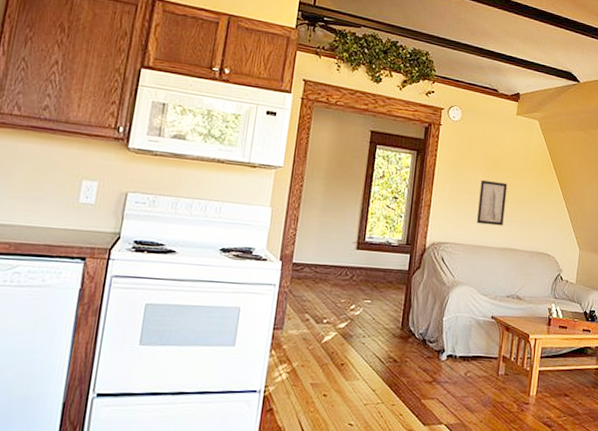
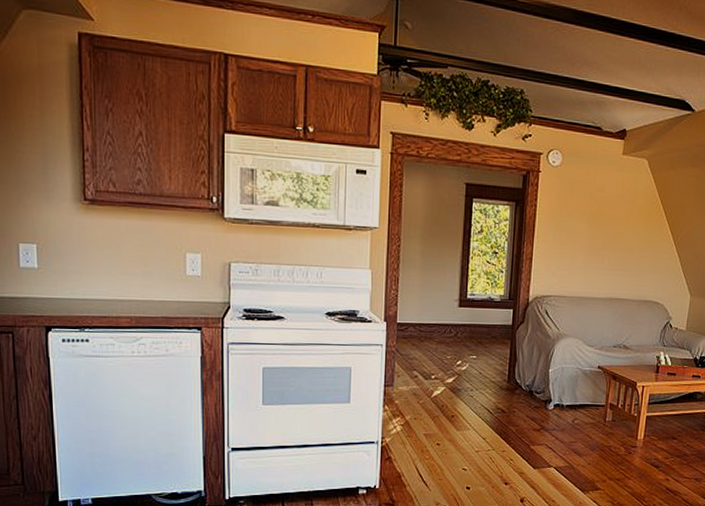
wall art: present [476,180,508,226] -> none [580,229,614,276]

